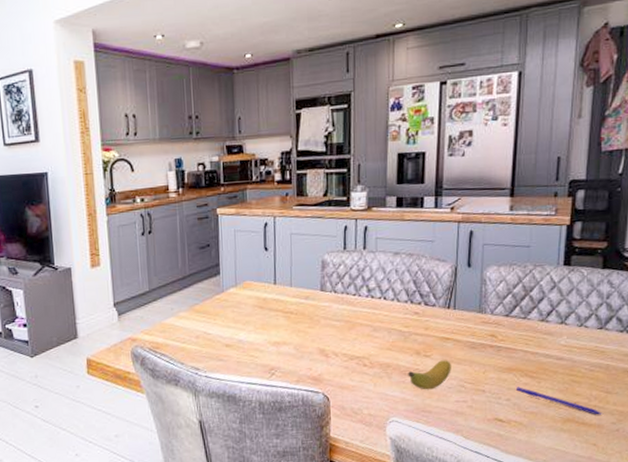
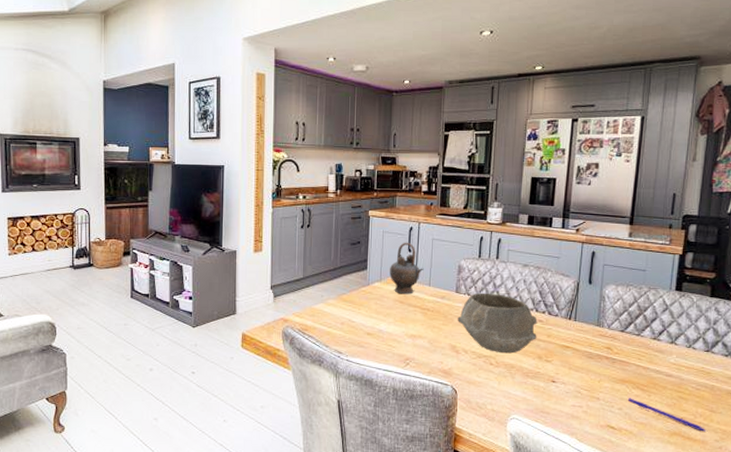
teapot: none [245,239,284,299] -> present [390,242,424,295]
bowl: none [325,288,413,353] -> present [458,292,538,354]
banana: present [408,360,451,390] -> none [530,366,570,393]

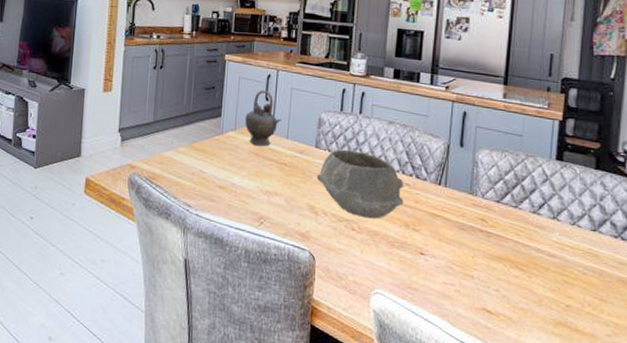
pen: present [627,398,708,432] -> none [505,278,598,324]

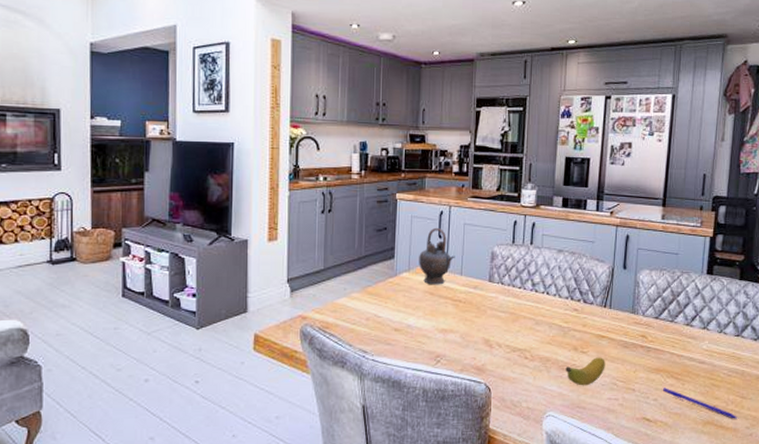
bowl: present [317,149,404,219] -> none [491,281,573,346]
banana: none [395,237,440,266] -> present [565,357,605,386]
pen: none [505,278,598,324] -> present [662,387,739,419]

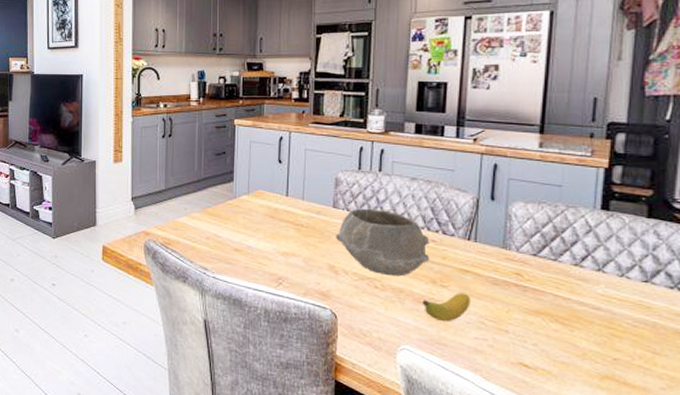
teapot: present [419,227,455,285] -> none [258,152,296,209]
bowl: none [491,281,573,346] -> present [336,208,430,277]
pen: present [662,387,739,419] -> none [544,332,650,377]

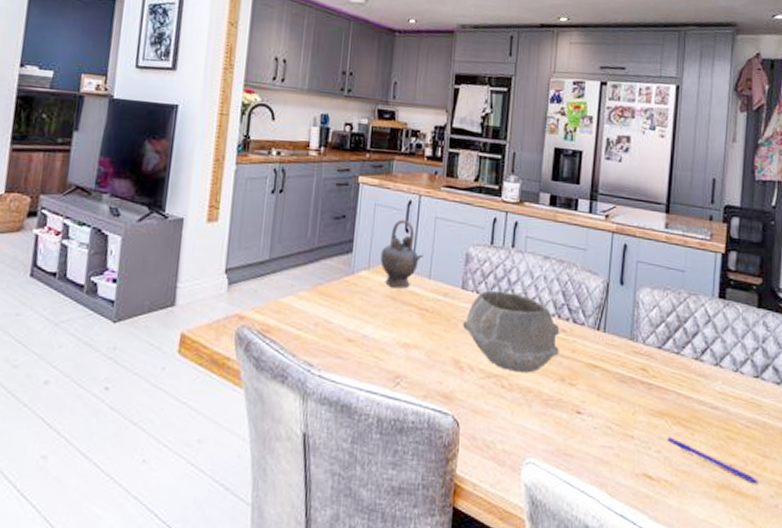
teapot: none [258,152,296,209] -> present [380,219,424,289]
banana: present [422,293,471,322] -> none [550,392,598,428]
pen: none [544,332,650,377] -> present [667,437,761,484]

